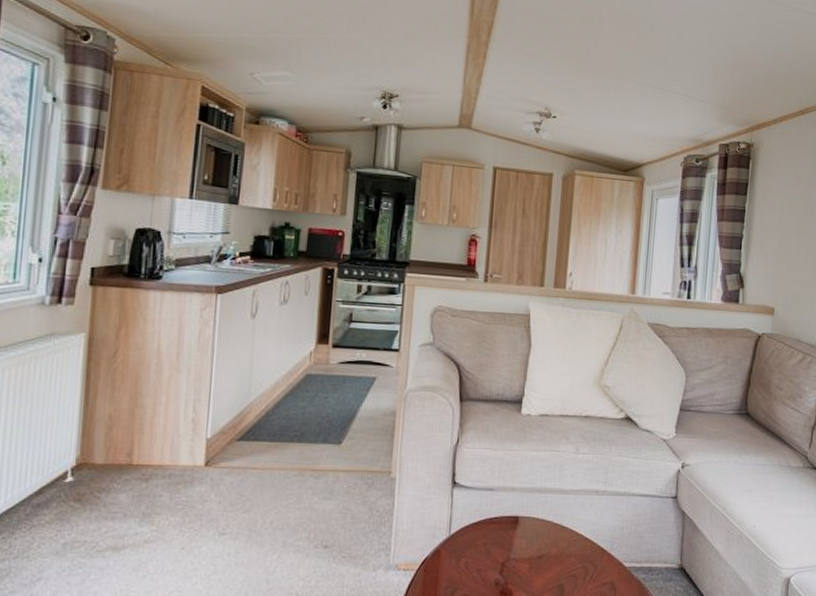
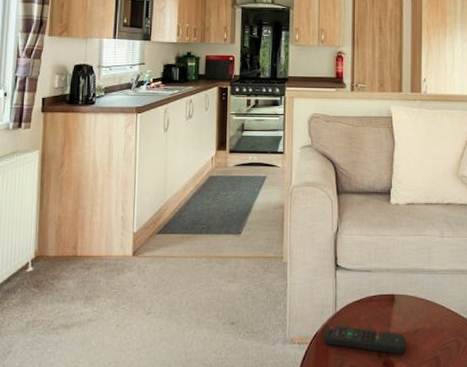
remote control: none [432,549,529,582] -> present [323,325,407,354]

